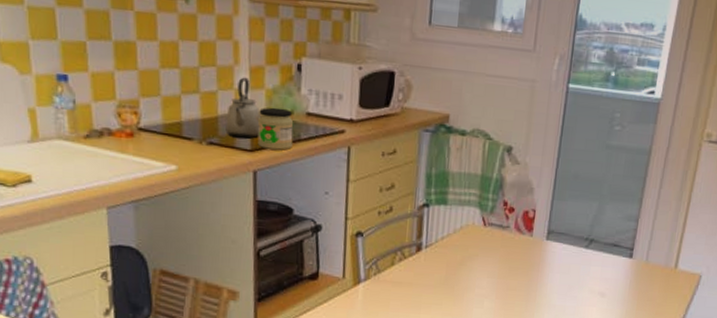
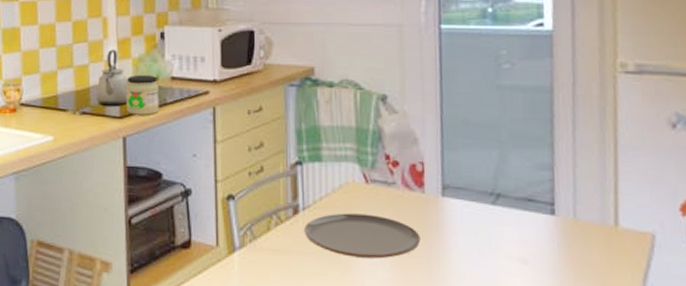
plate: none [425,251,524,291] -> present [304,213,420,259]

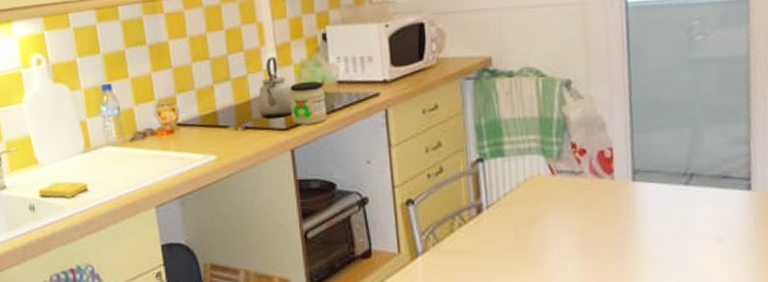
plate: present [304,213,420,259] -> none [489,206,611,252]

